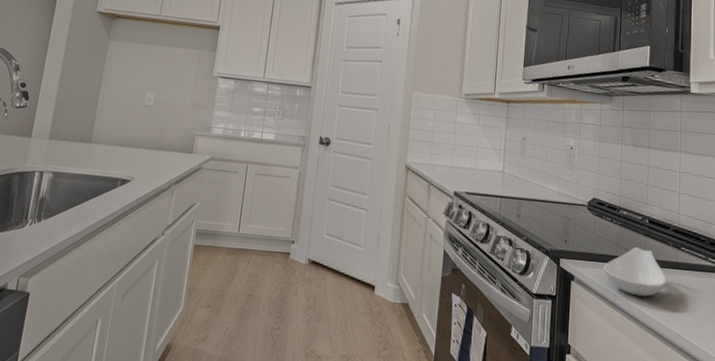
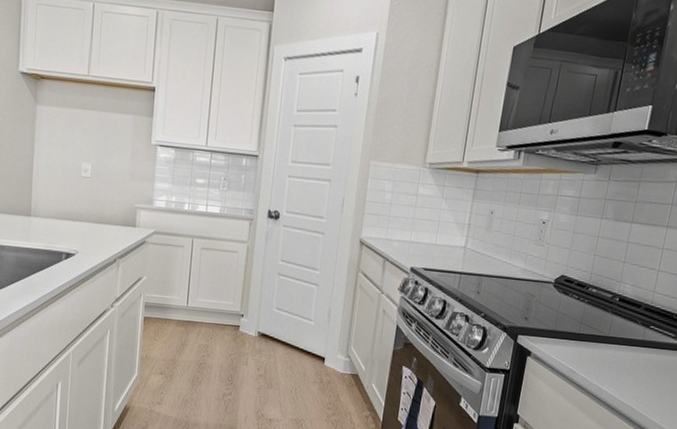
spoon rest: present [603,247,667,297] -> none [563,325,630,373]

